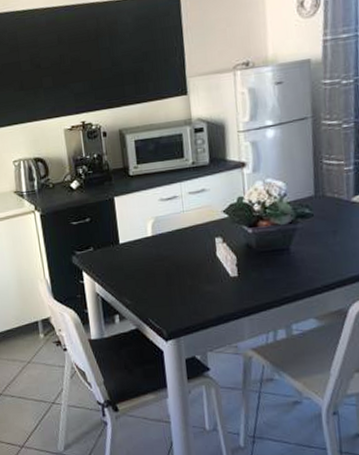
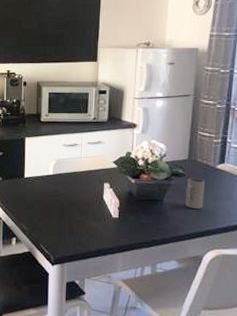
mug: none [316,216,341,254] -> present [186,177,205,209]

